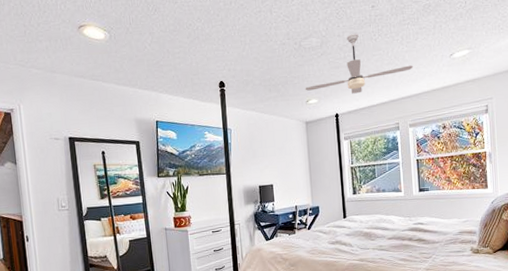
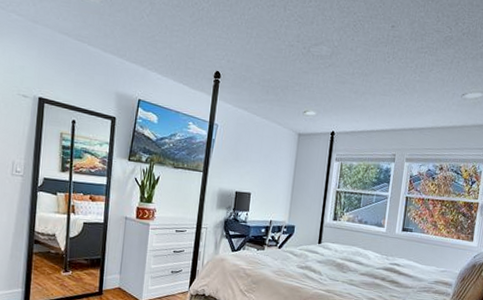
ceiling fan: present [305,33,414,94] -> none [304,50,423,115]

